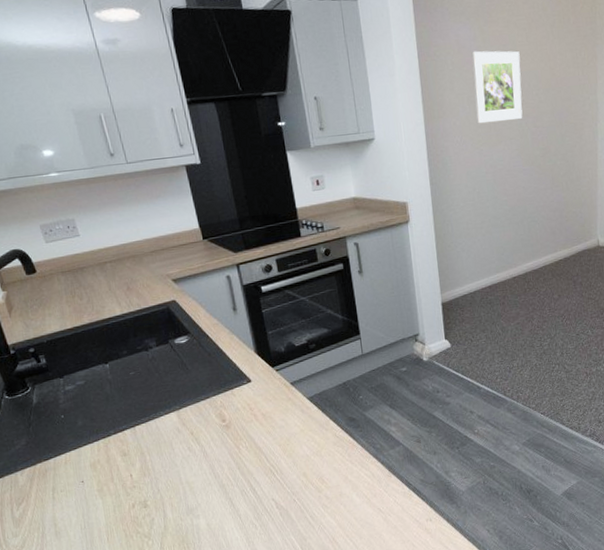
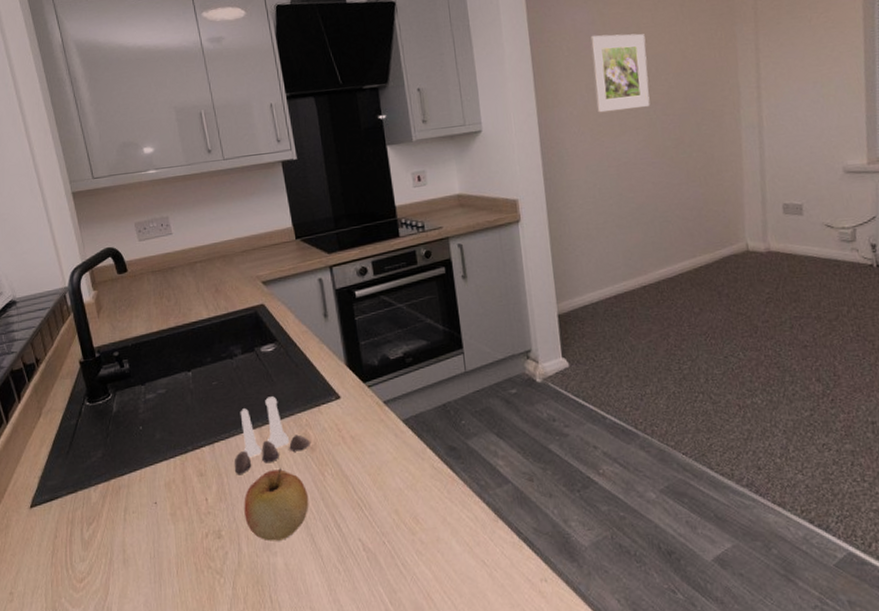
salt and pepper shaker set: none [155,383,225,453] -> present [234,396,310,475]
apple: none [166,444,227,507] -> present [244,468,309,542]

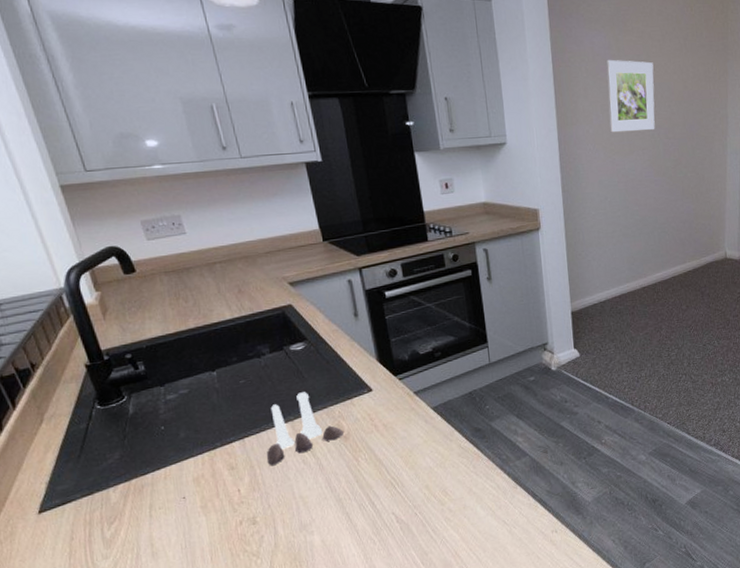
apple: present [244,468,309,542] -> none [278,457,344,523]

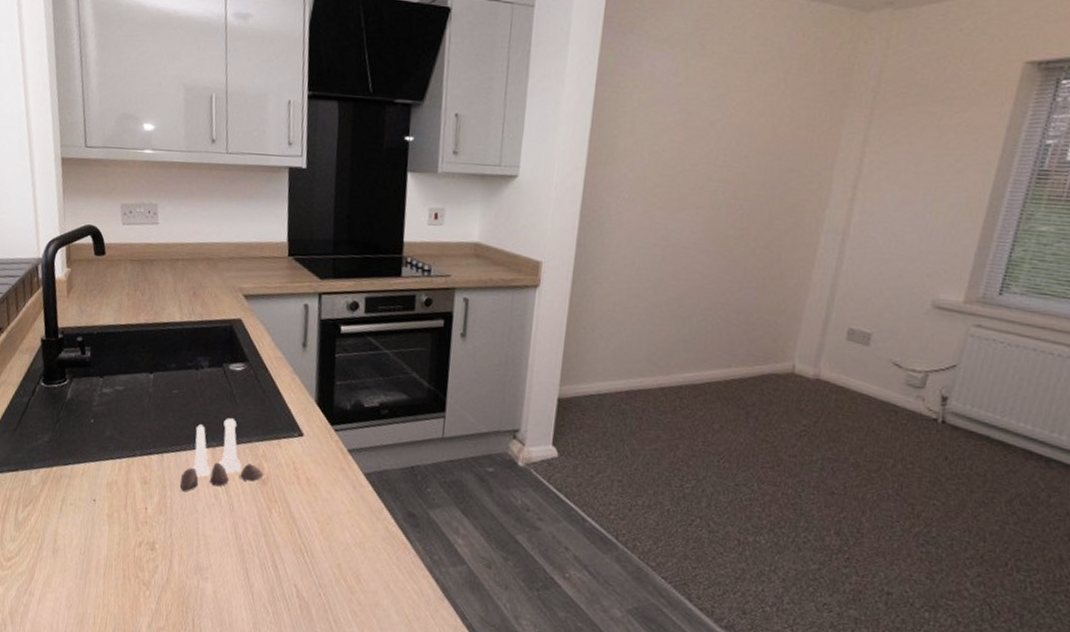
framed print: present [605,59,655,133] -> none [655,88,734,185]

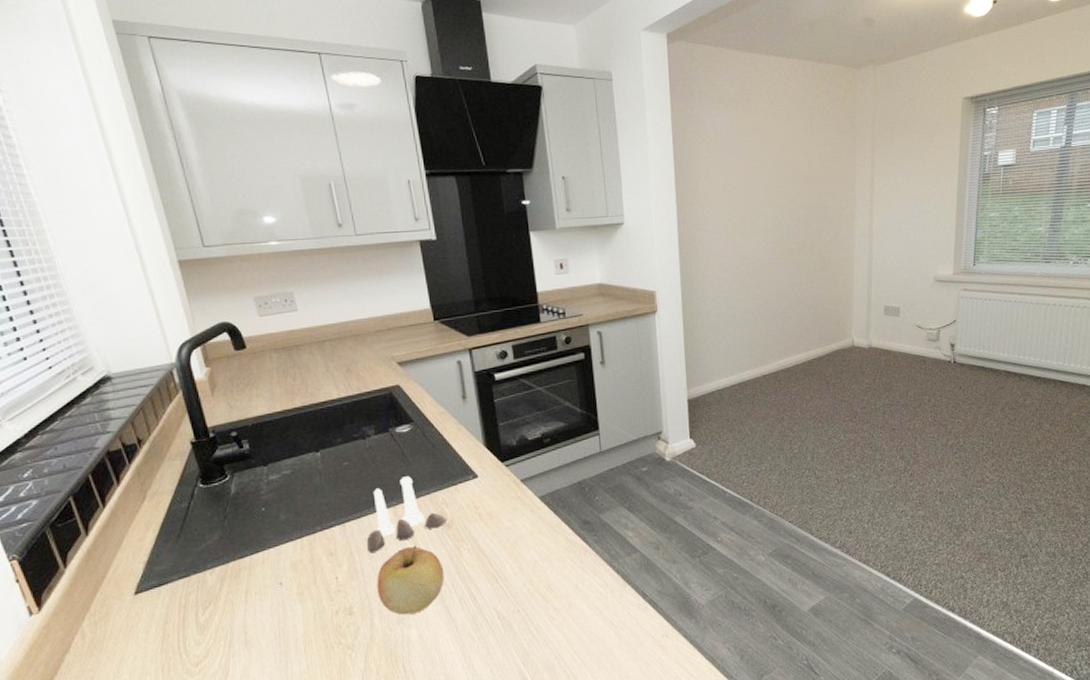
apple: none [181,494,251,568] -> present [377,545,445,615]

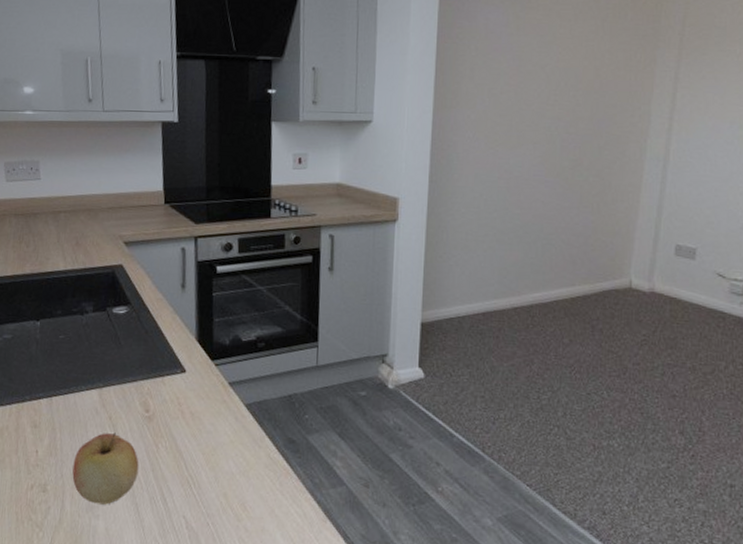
salt and pepper shaker set: present [366,476,446,554] -> none [68,359,149,433]

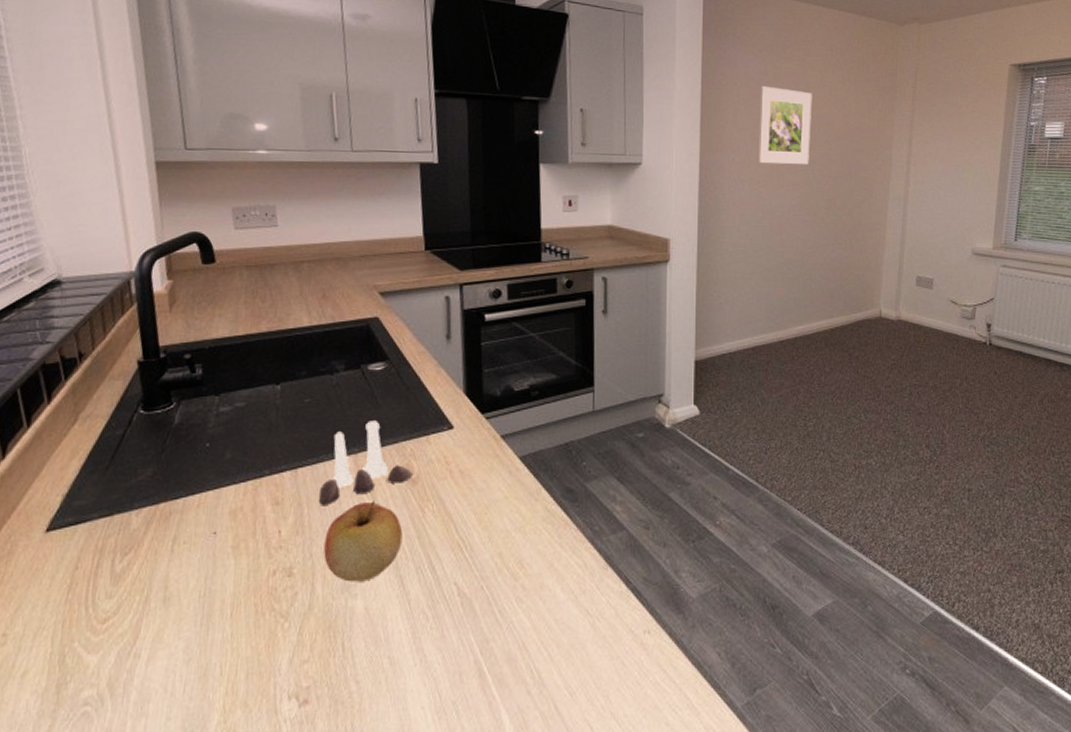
salt and pepper shaker set: none [68,359,149,433] -> present [318,421,412,506]
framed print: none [495,38,559,122] -> present [757,85,812,165]

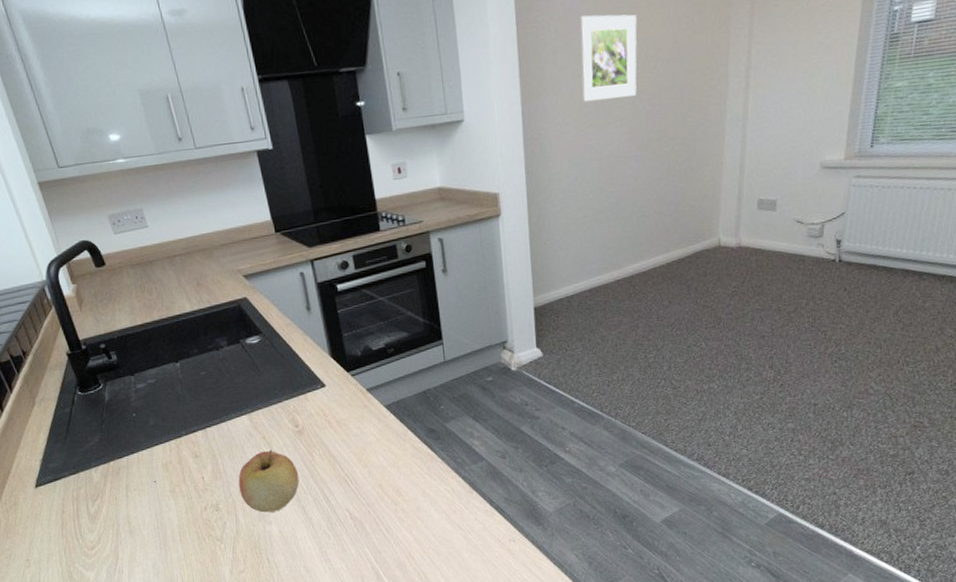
salt and pepper shaker set: present [318,421,412,506] -> none [227,385,298,457]

